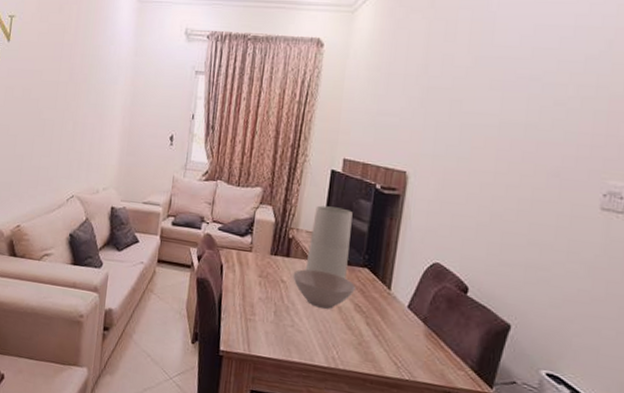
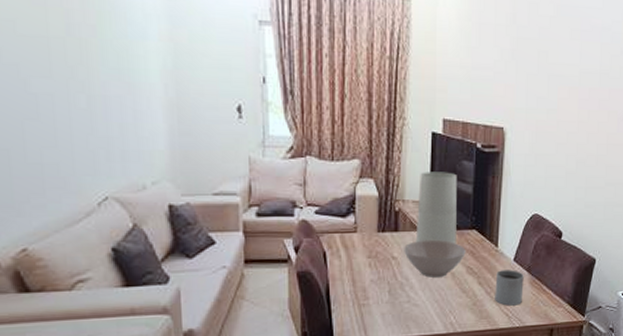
mug: none [383,314,419,356] -> present [495,270,524,306]

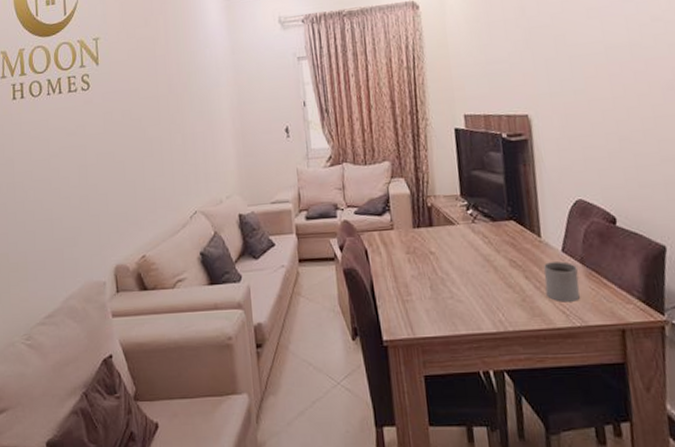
bowl: present [404,239,466,278] -> none [440,232,506,272]
vase: present [415,172,457,244] -> none [448,164,494,237]

